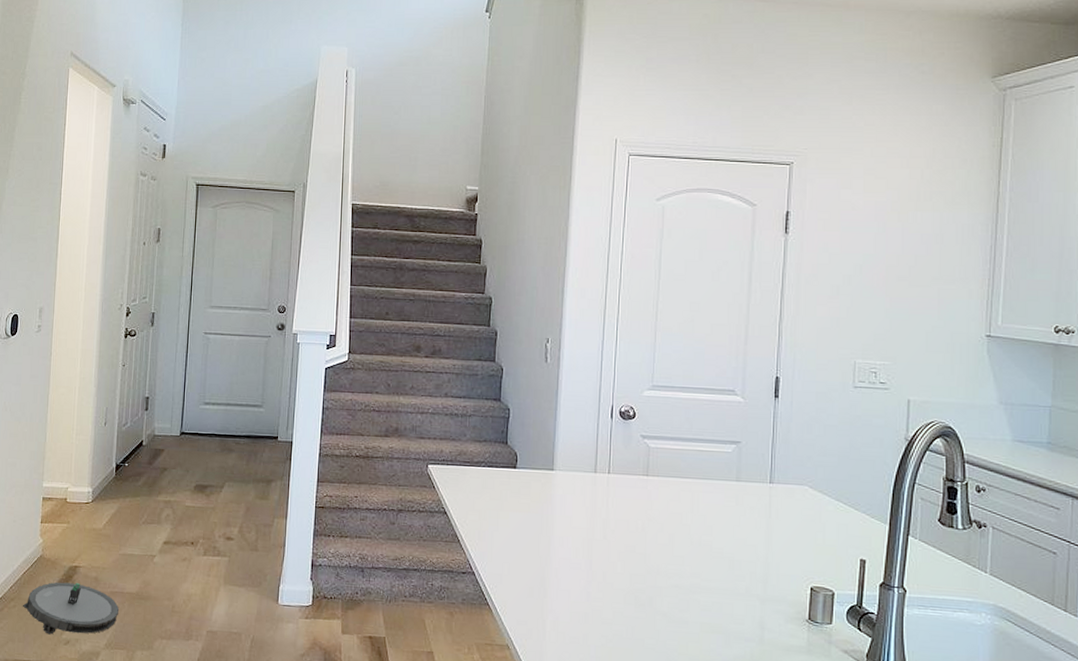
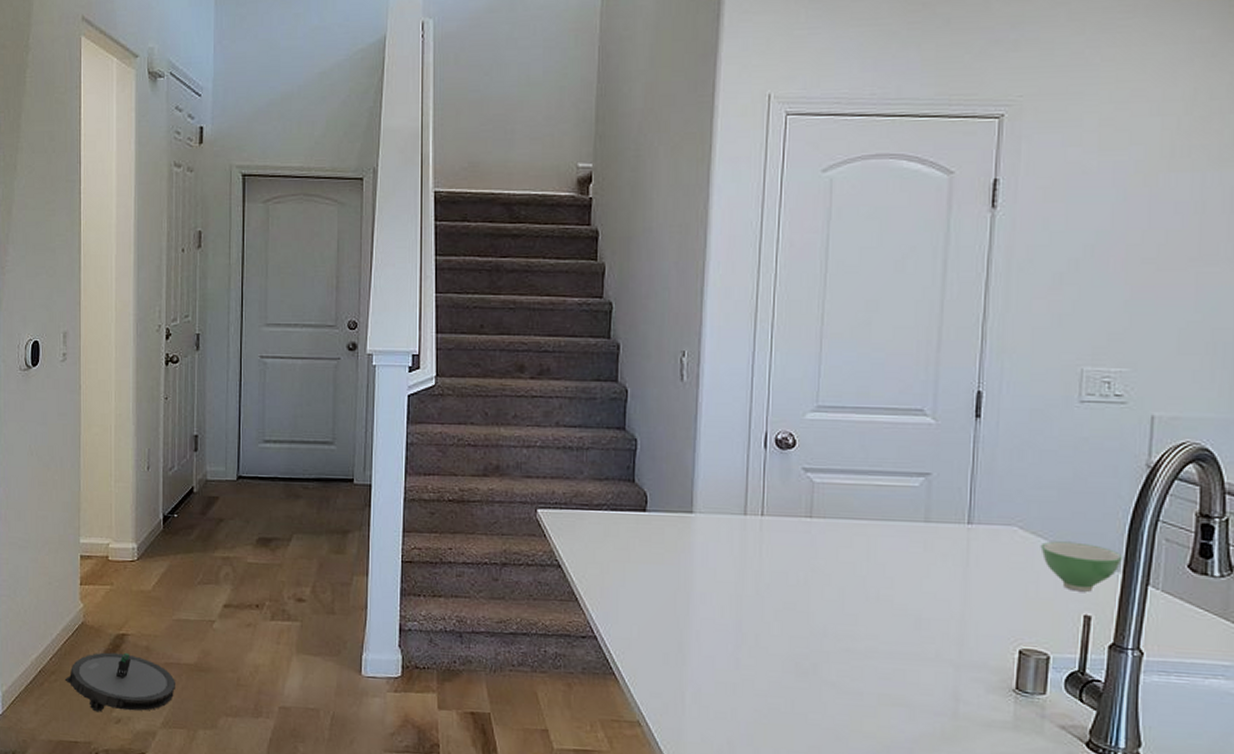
bowl: none [826,498,889,540] -> present [1040,541,1124,592]

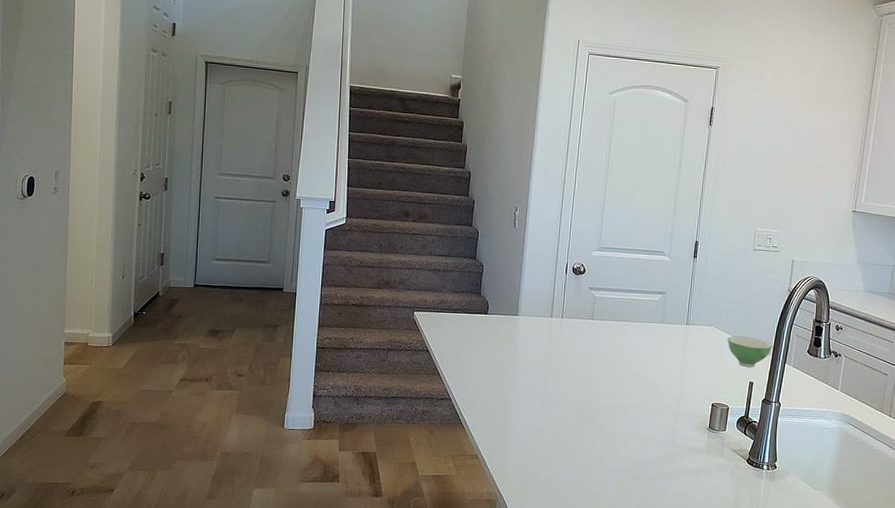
robot vacuum: present [64,652,176,712] -> none [48,415,141,460]

